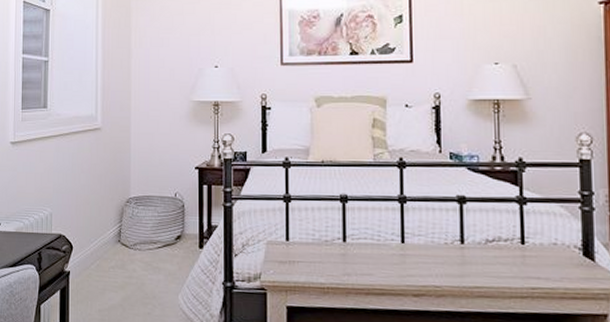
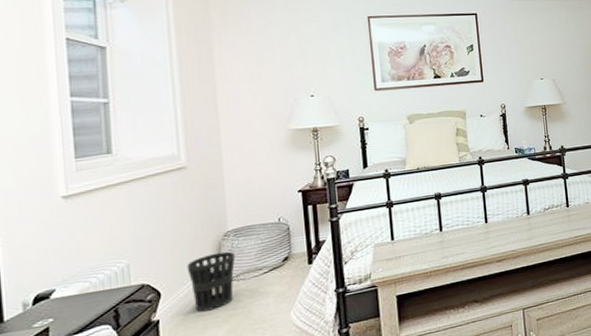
wastebasket: none [94,217,135,274] -> present [187,251,236,312]

